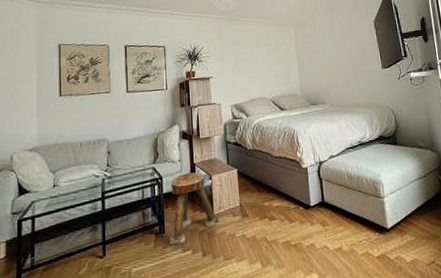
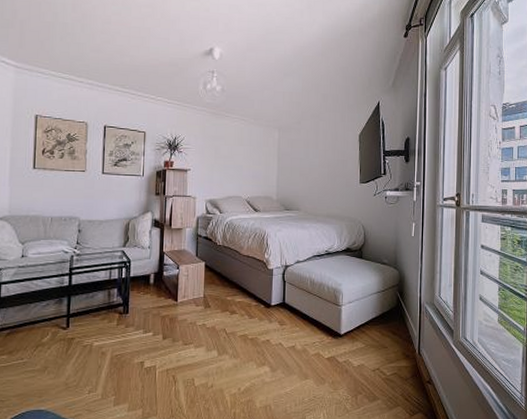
stool: present [169,172,219,245] -> none [132,260,182,326]

